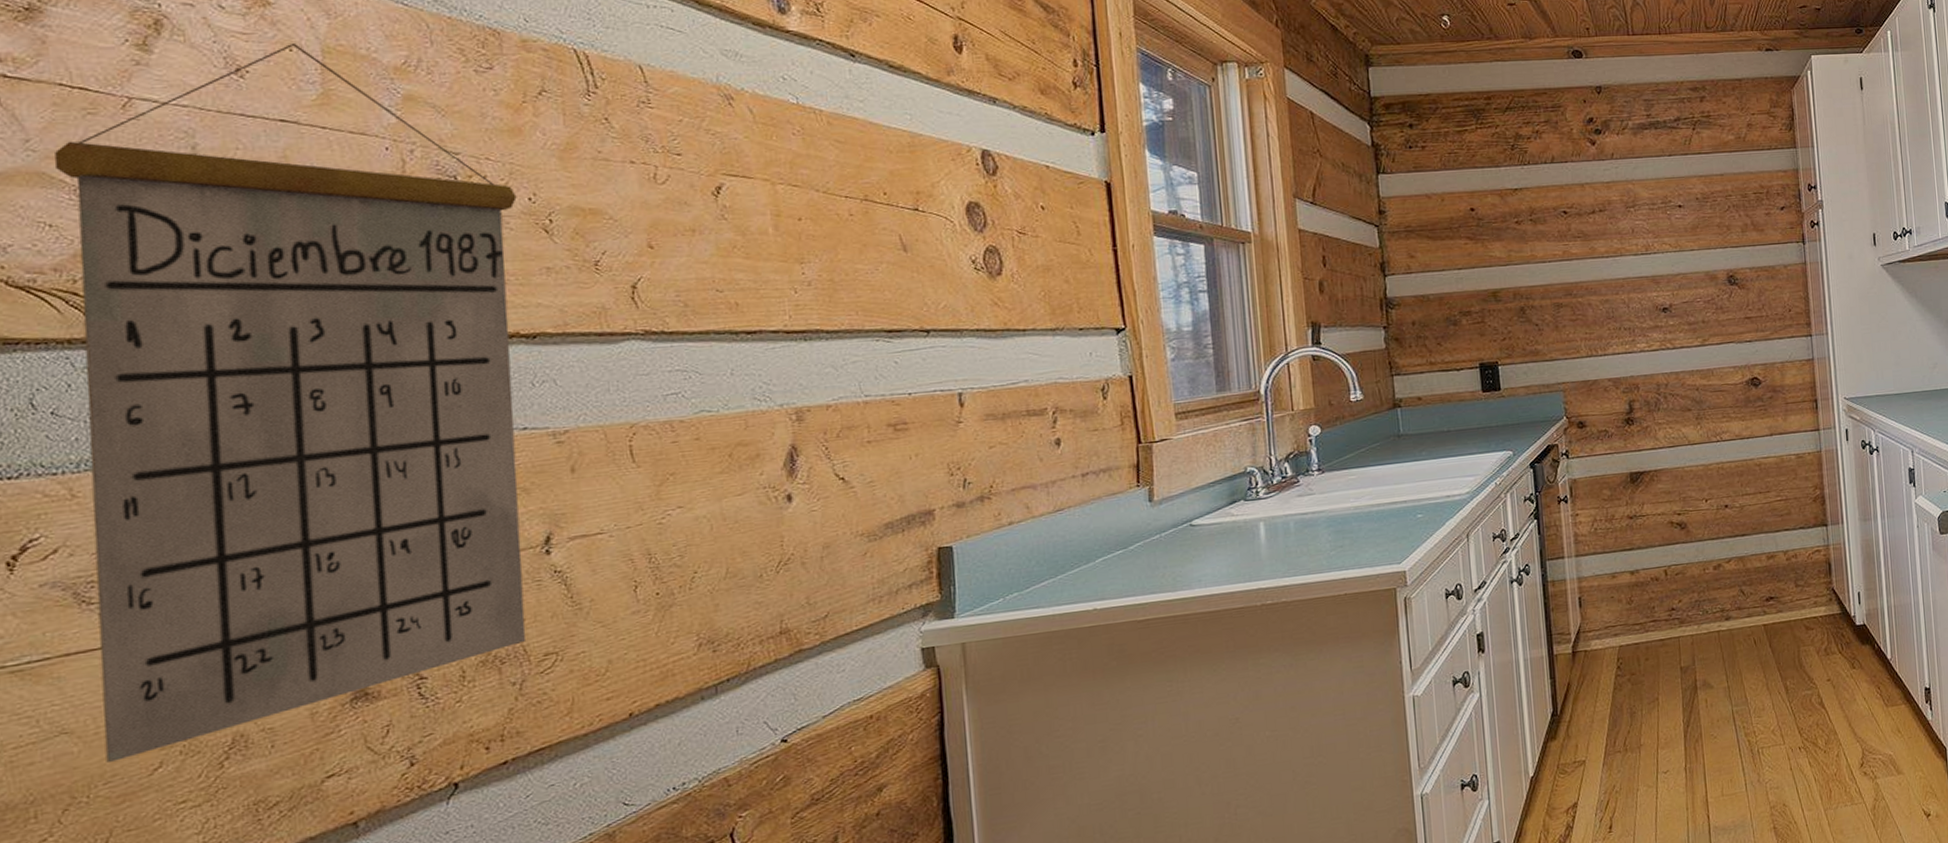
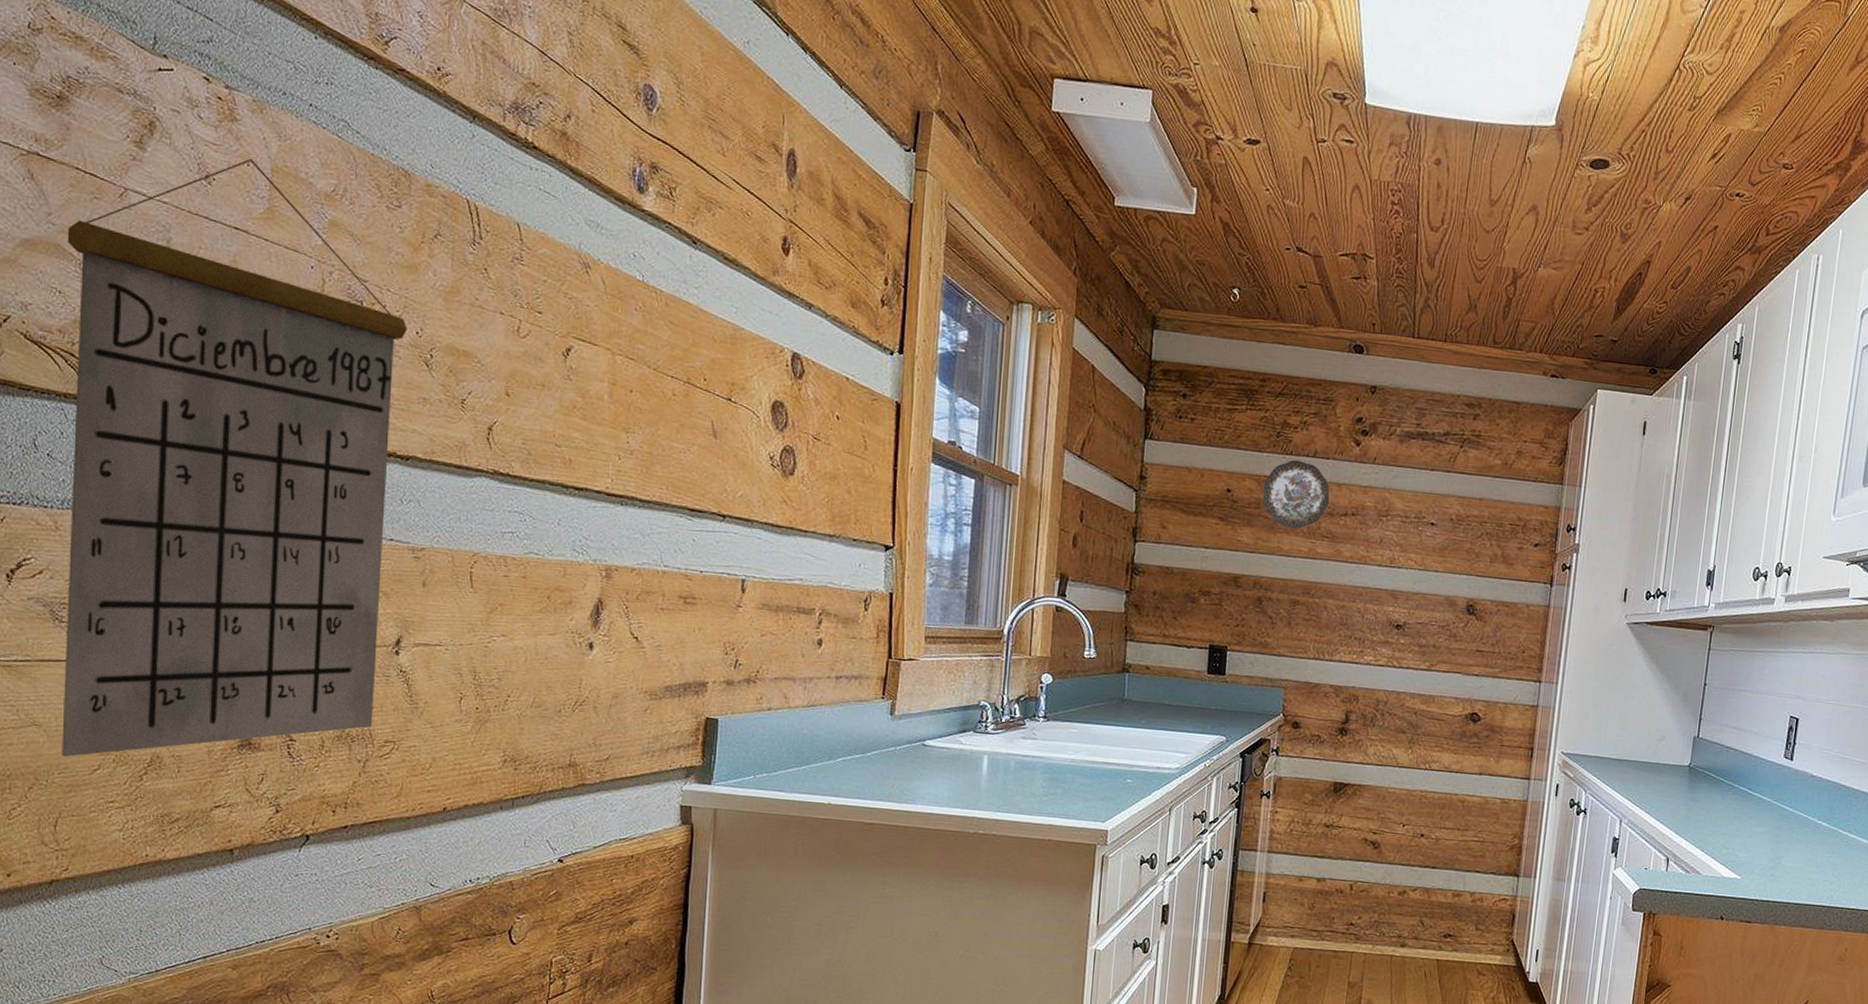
decorative plate: none [1506,168,1575,235] -> present [1262,459,1330,529]

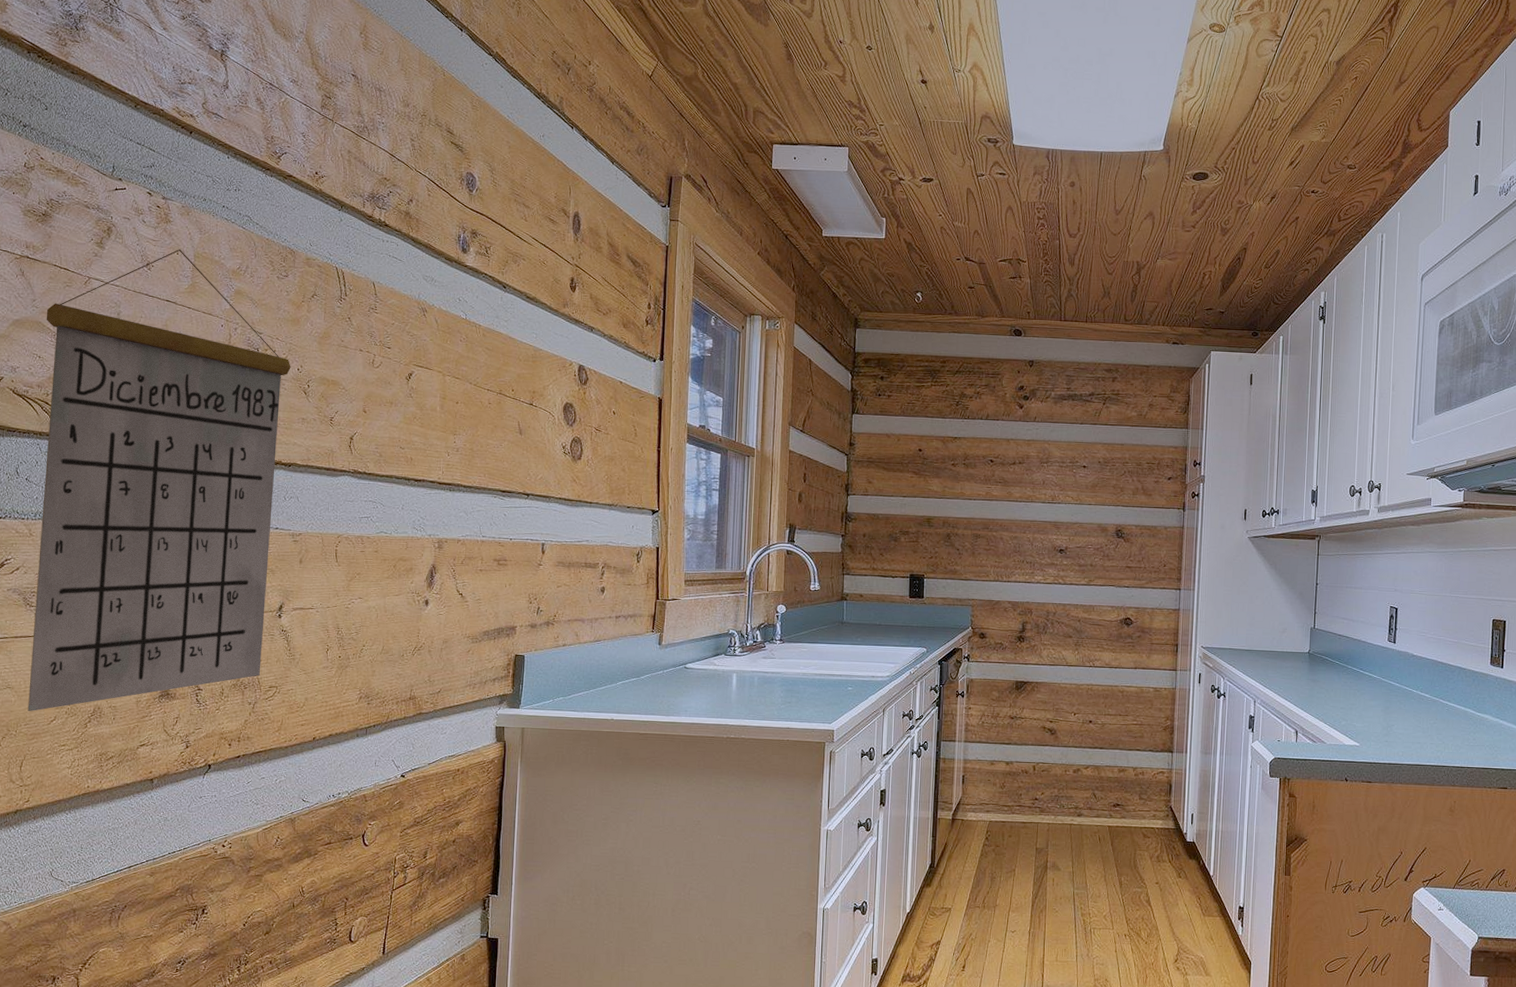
decorative plate: present [1262,459,1330,529] -> none [947,422,1001,477]

